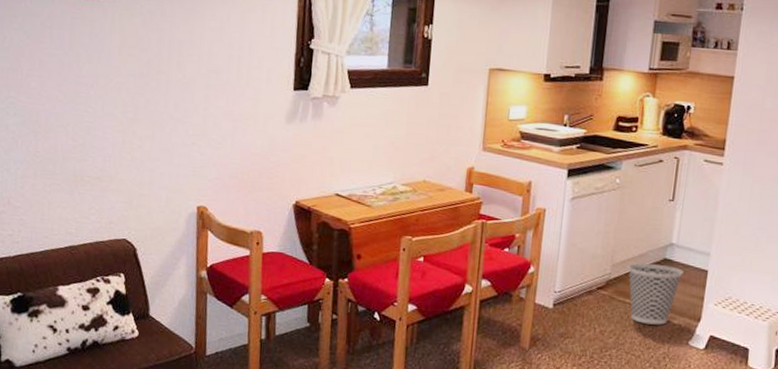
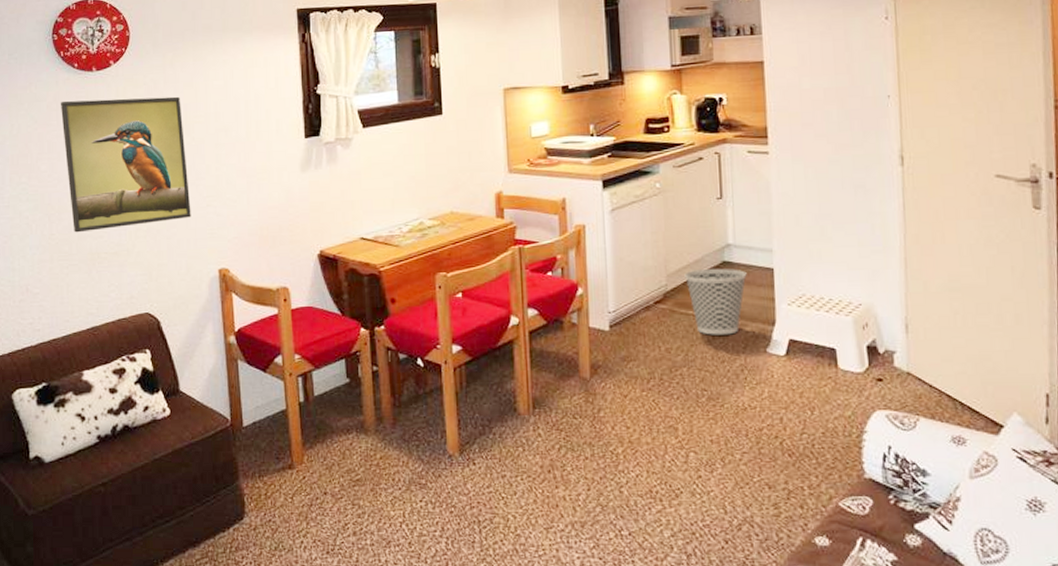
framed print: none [54,21,176,154] -> present [60,96,191,233]

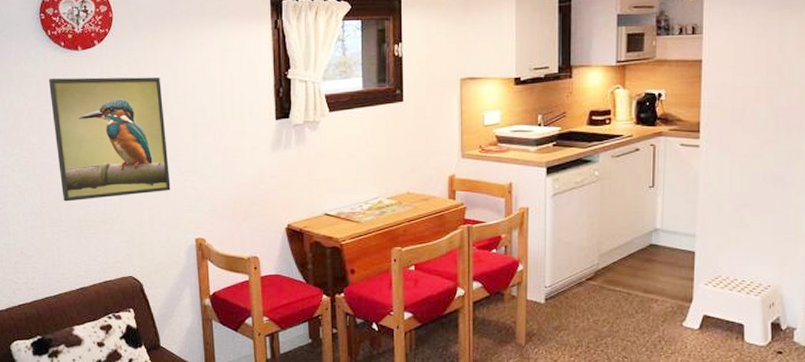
wastebasket: present [684,269,747,335] -> none [615,251,671,310]

